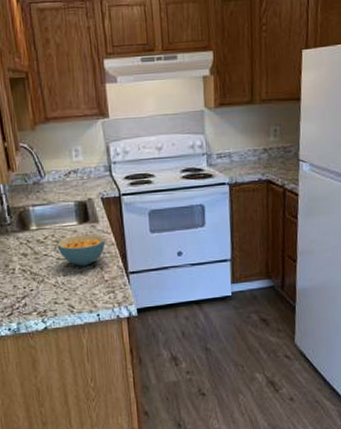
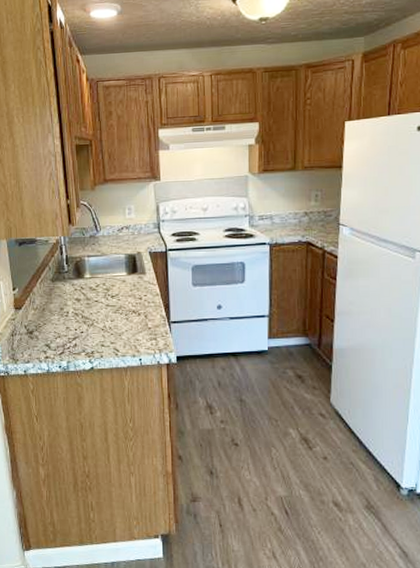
cereal bowl: present [57,234,106,266] -> none [107,284,151,313]

